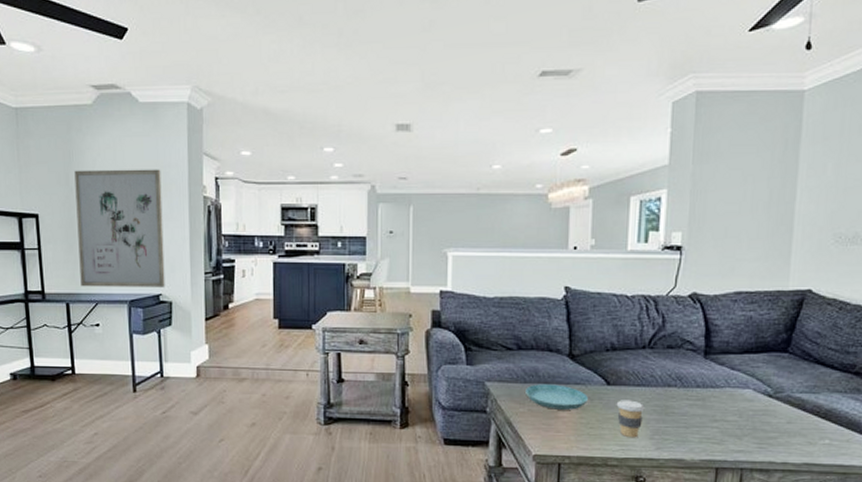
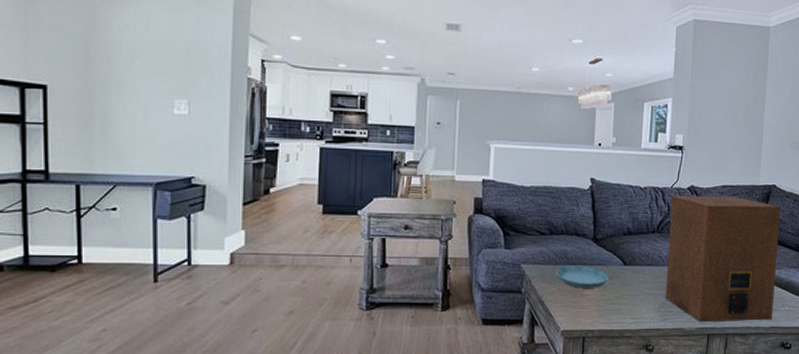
wall art: present [74,169,165,287] -> none [96,40,201,170]
coffee cup: present [616,400,645,438] -> none [631,278,654,312]
speaker: none [659,304,820,455] -> present [665,195,781,322]

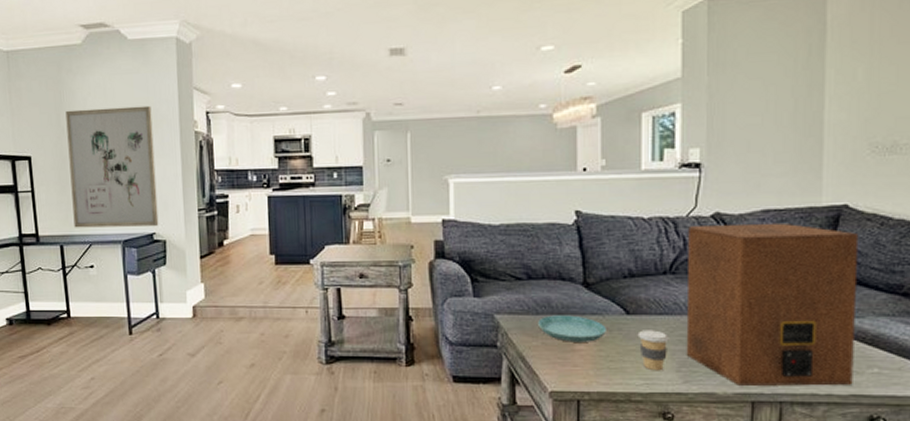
wall art: none [96,40,201,170] -> present [65,105,159,228]
coffee cup: none [631,278,654,312] -> present [637,330,669,371]

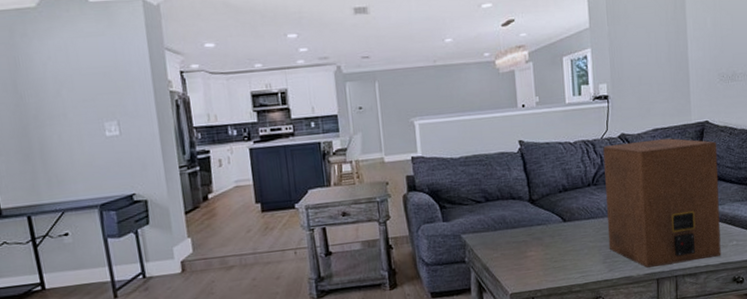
wall art: present [65,105,159,228] -> none [23,67,138,197]
saucer: present [538,315,606,342] -> none [497,227,550,251]
coffee cup: present [637,330,669,371] -> none [573,232,596,265]

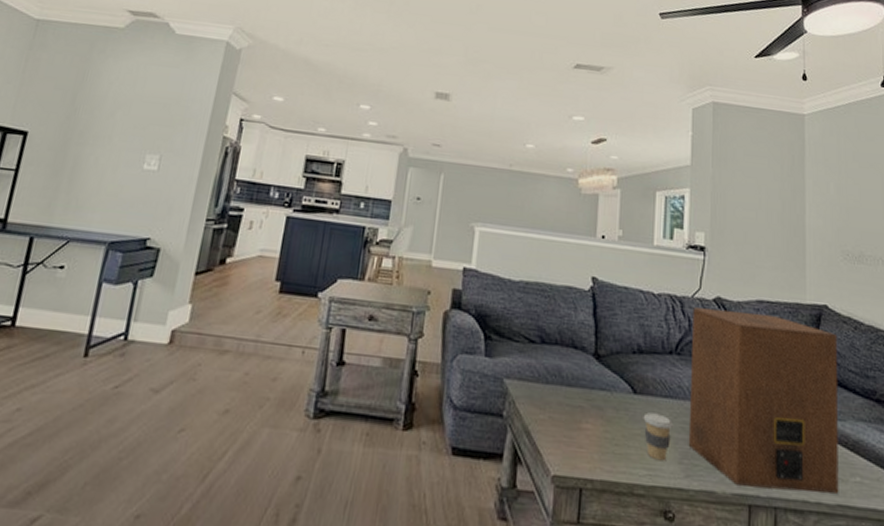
coffee cup: none [573,232,596,265] -> present [643,412,673,461]

